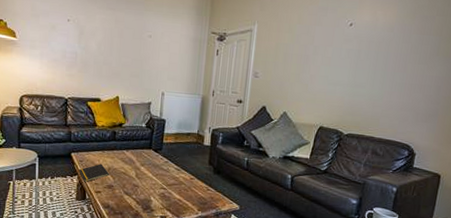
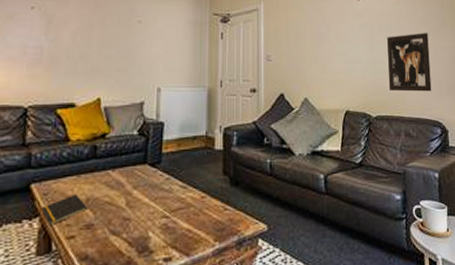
wall art: none [364,61,417,118] -> present [387,33,432,92]

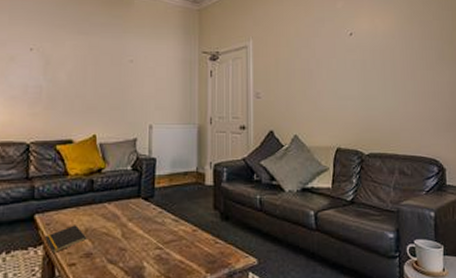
wall art: present [387,33,432,92] -> none [380,68,428,129]

